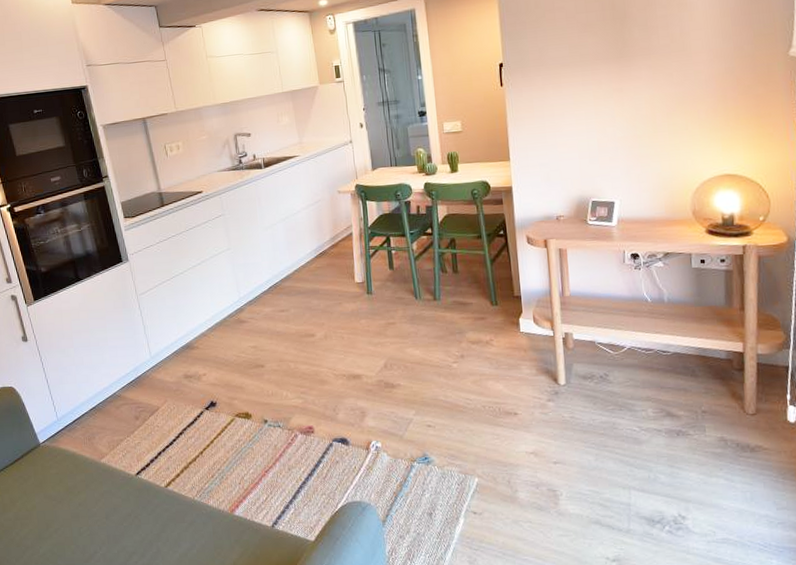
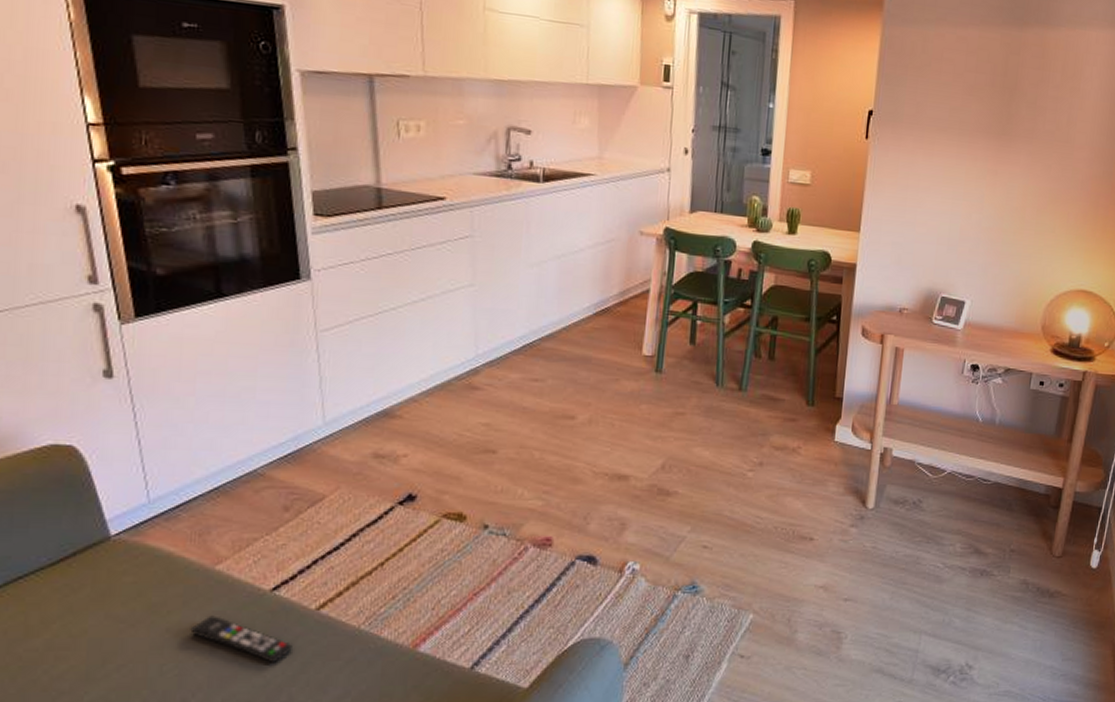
remote control: none [92,493,155,526] -> present [190,615,293,664]

